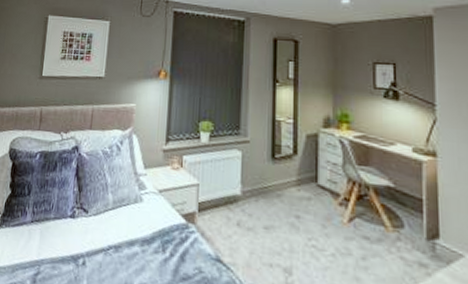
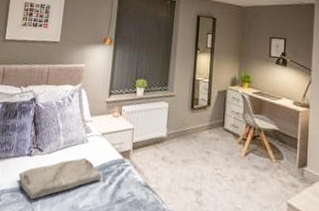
serving tray: none [60,221,161,273] -> present [18,157,102,200]

